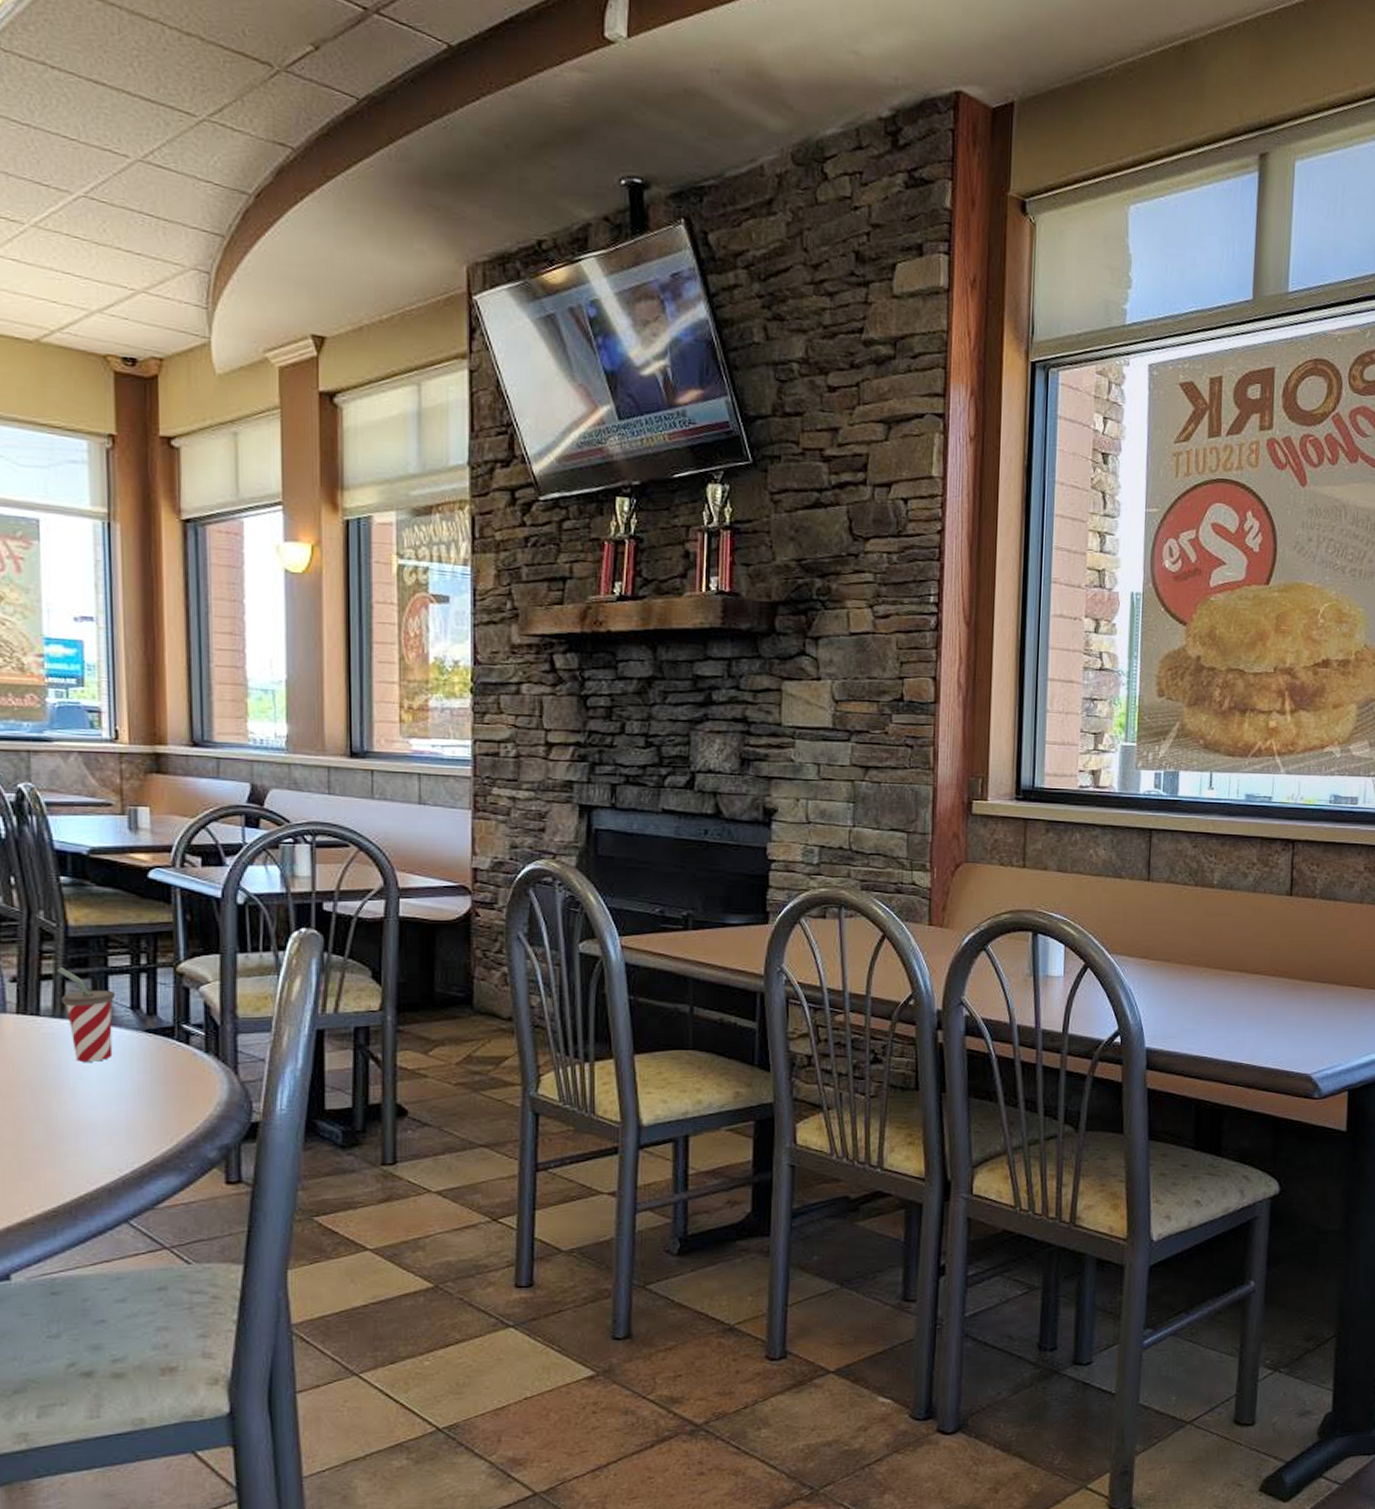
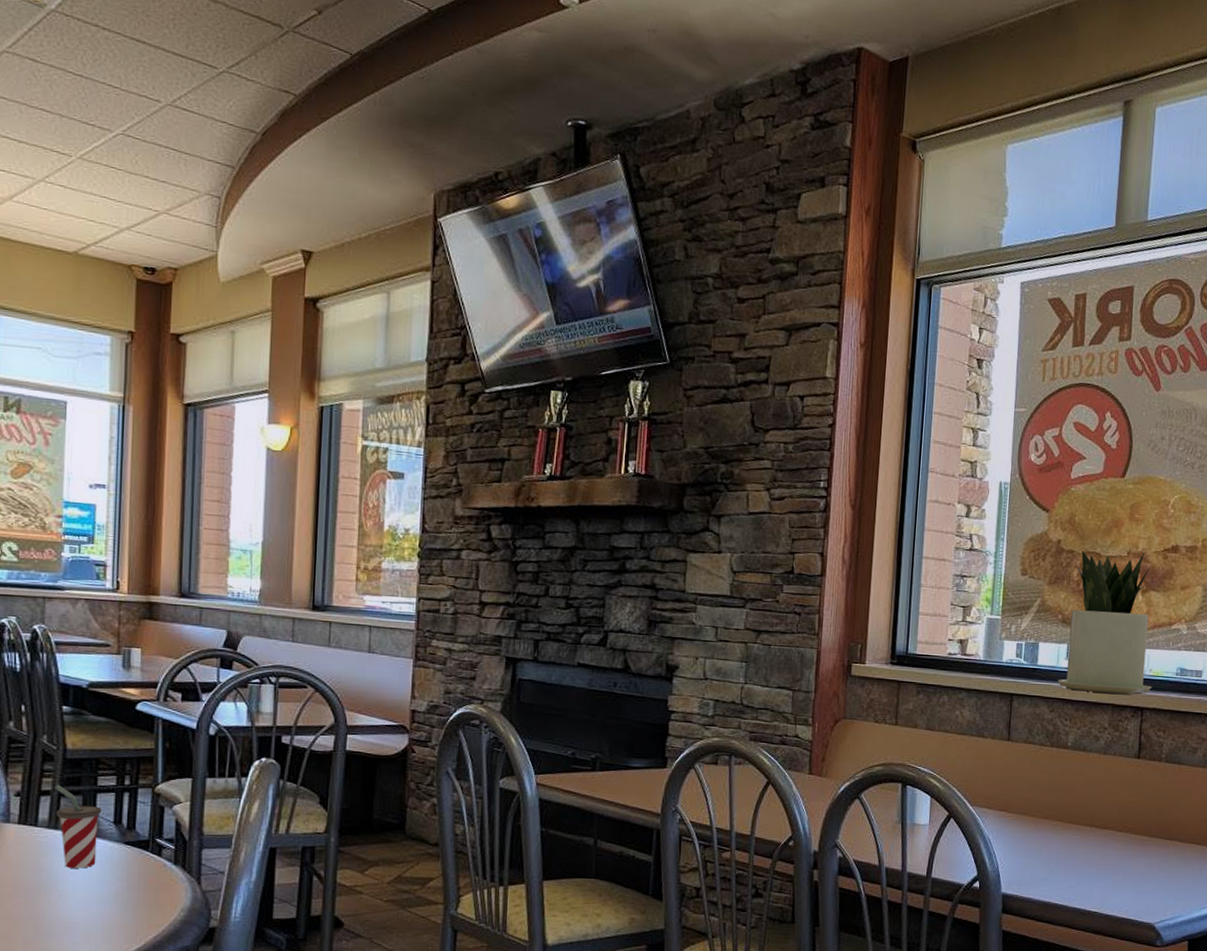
planter: none [1201,667,1304,826] -> present [1058,550,1153,695]

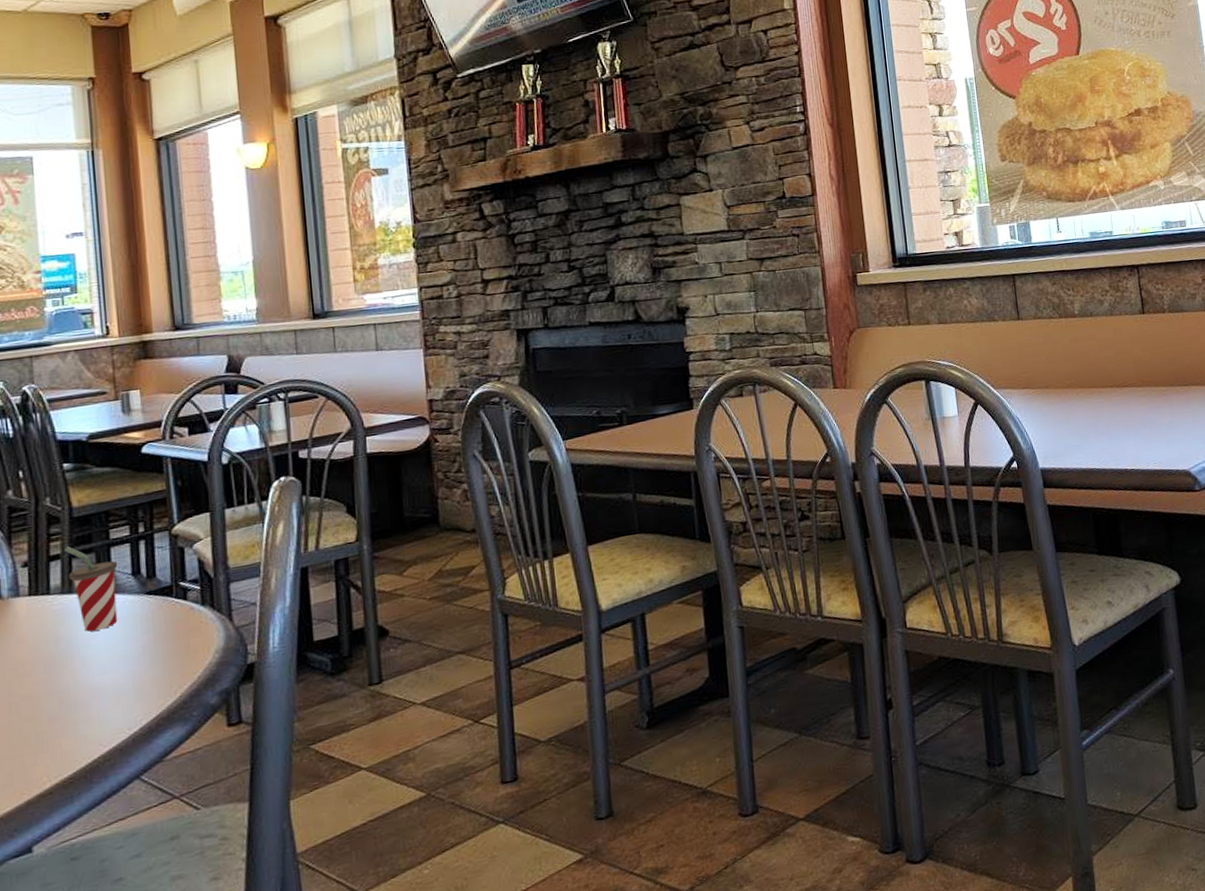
planter: present [1058,550,1153,695] -> none [1050,121,1143,261]

